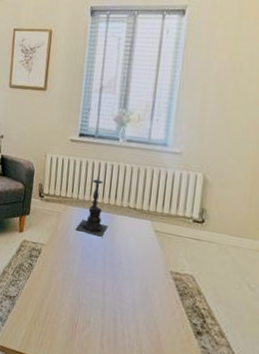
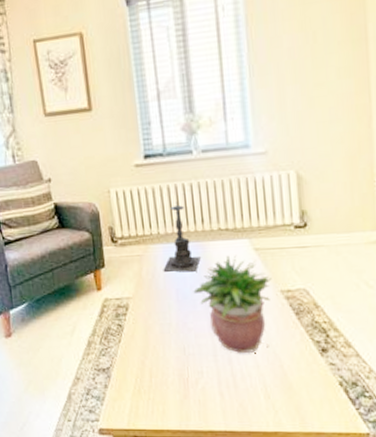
potted plant: none [96,230,165,318] -> present [193,255,272,353]

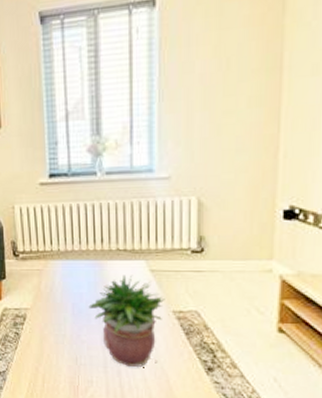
candle holder: present [163,201,201,272] -> none [61,220,98,288]

